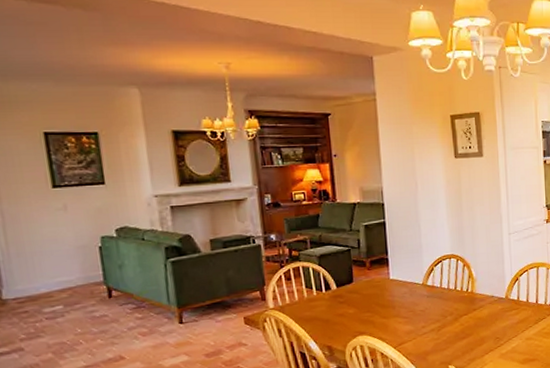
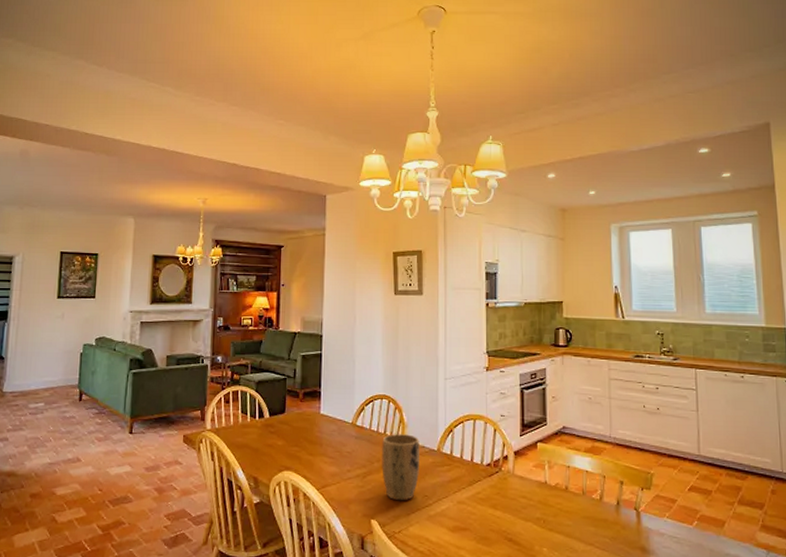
plant pot: none [453,287,490,346] -> present [382,434,420,501]

